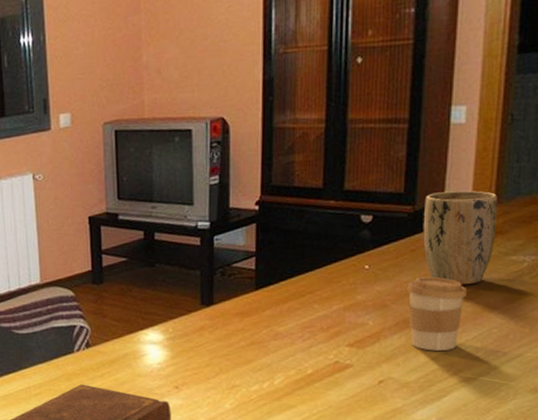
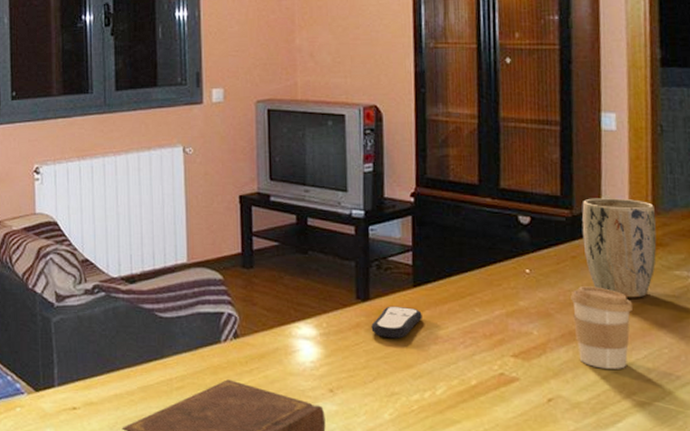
remote control: none [215,308,263,338] -> present [371,306,422,339]

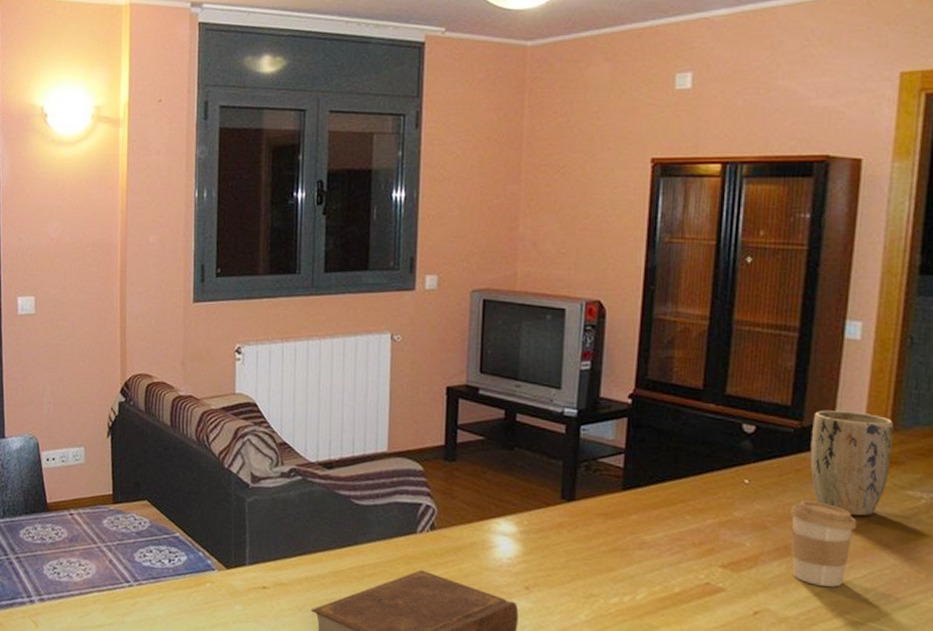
remote control: present [371,306,422,339] -> none [574,507,629,541]

